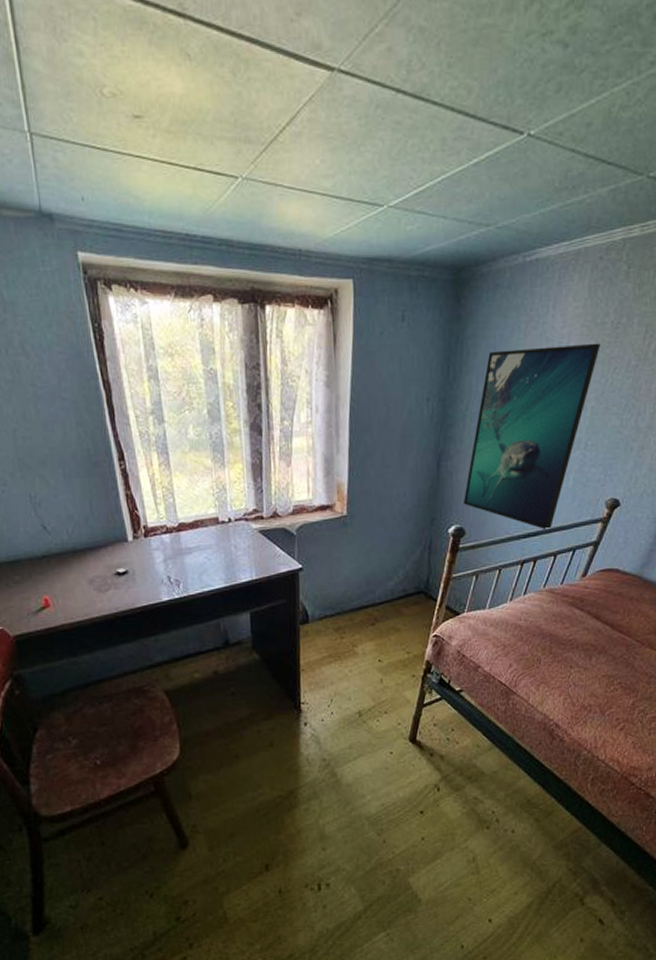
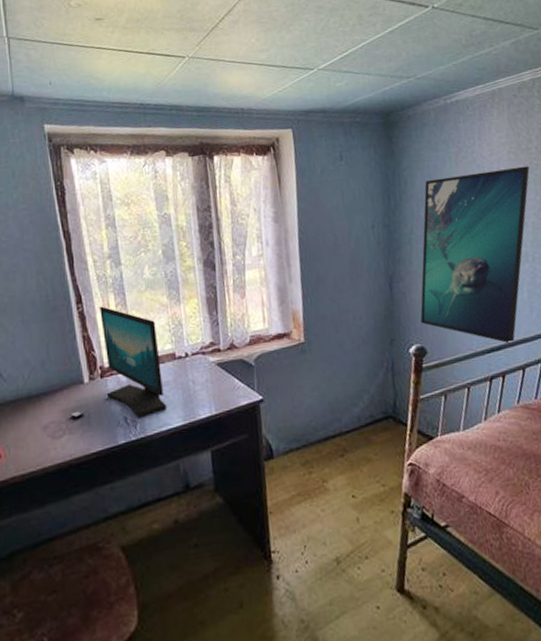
computer monitor: none [142,465,210,577] -> present [100,306,167,417]

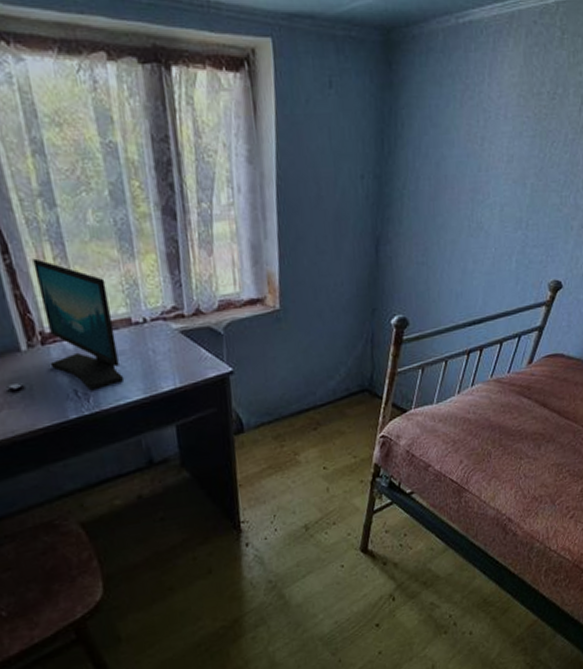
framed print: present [420,166,530,344] -> none [405,115,538,317]

